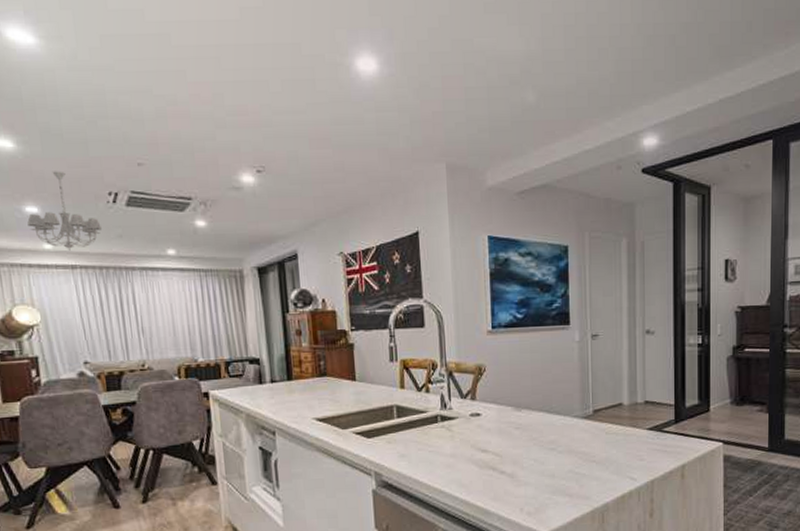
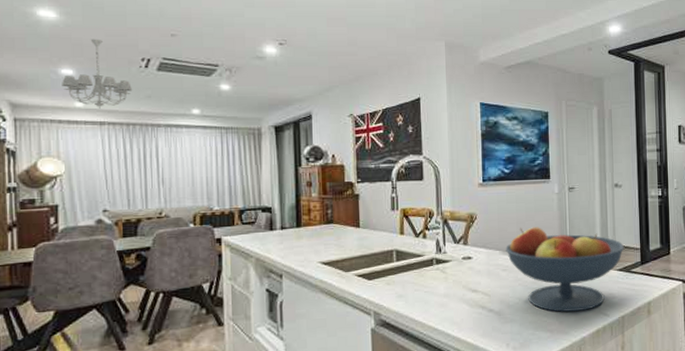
fruit bowl: none [519,380,655,476] -> present [505,227,624,312]

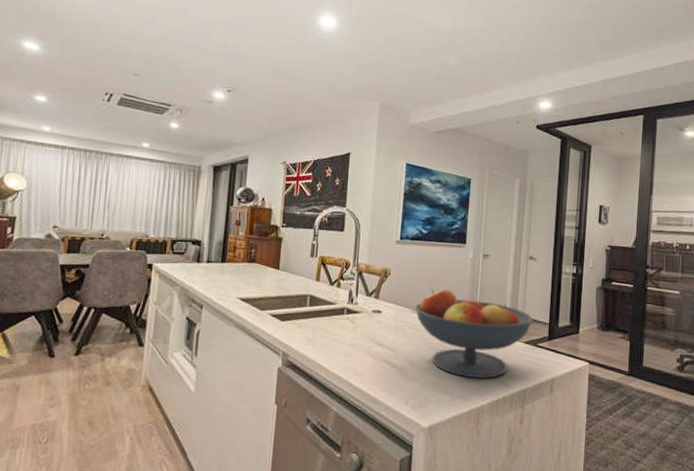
chandelier: present [62,39,133,109] -> none [35,71,94,134]

